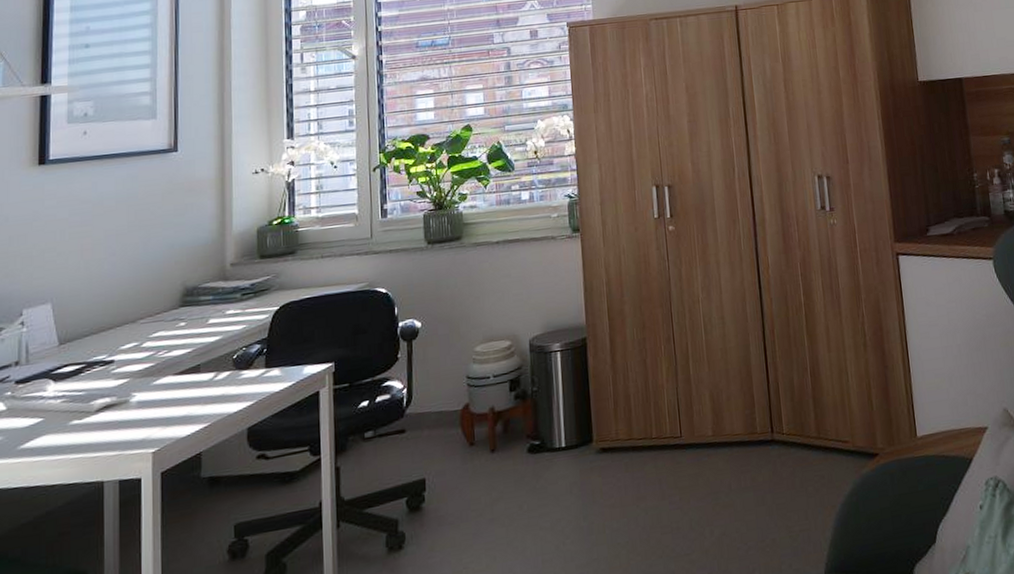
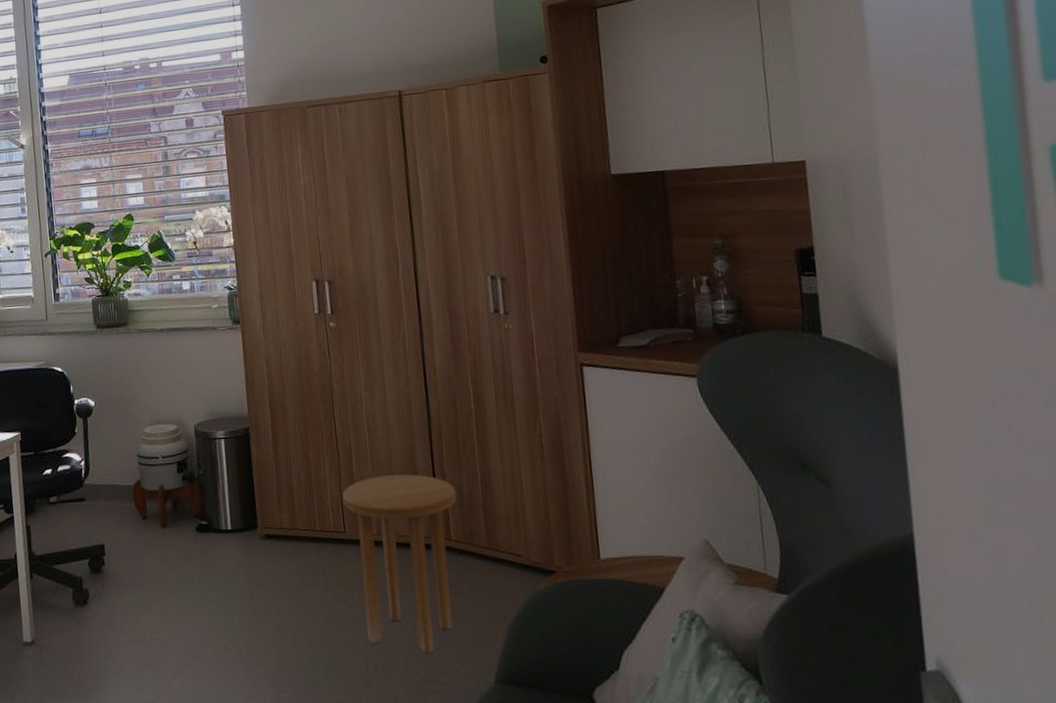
side table: none [678,371,789,554] -> present [342,474,457,654]

